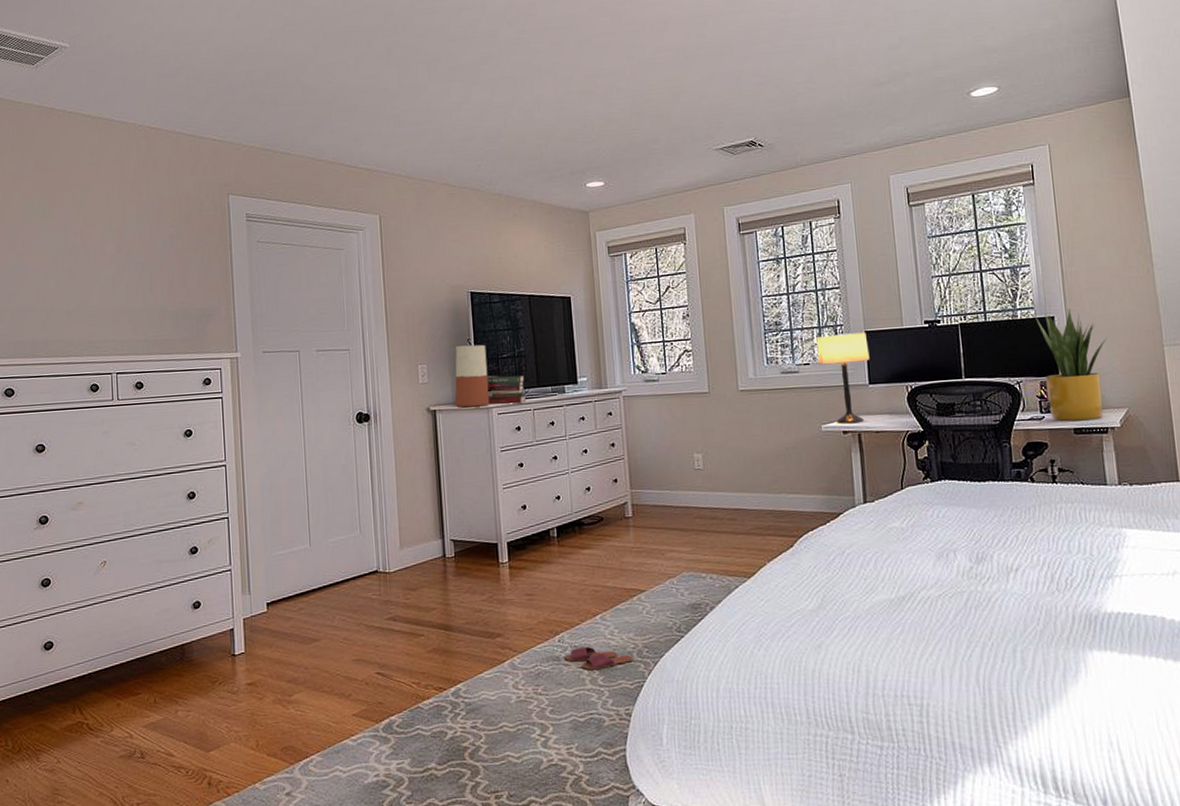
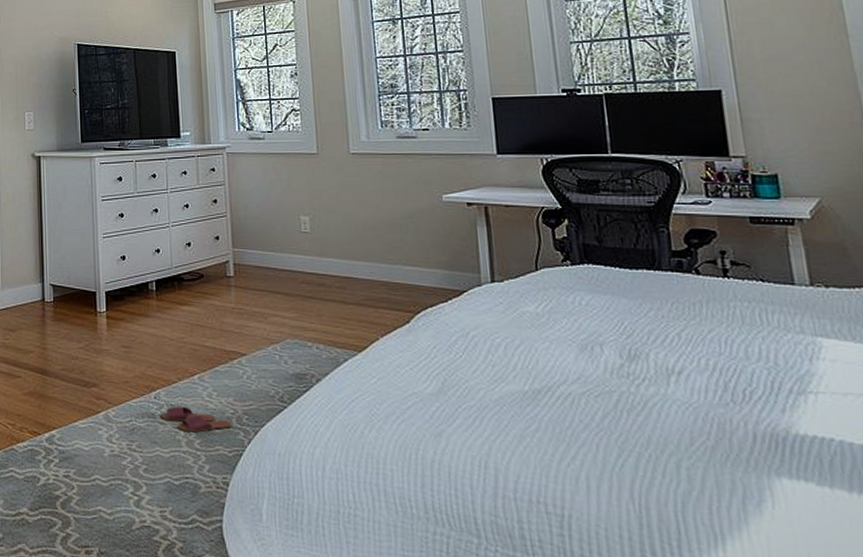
vase: present [455,344,490,408] -> none [58,95,93,156]
books: present [487,374,526,405] -> none [91,125,129,155]
table lamp: present [816,332,870,424] -> none [436,98,498,195]
planter: present [1035,308,1107,421] -> none [697,82,790,209]

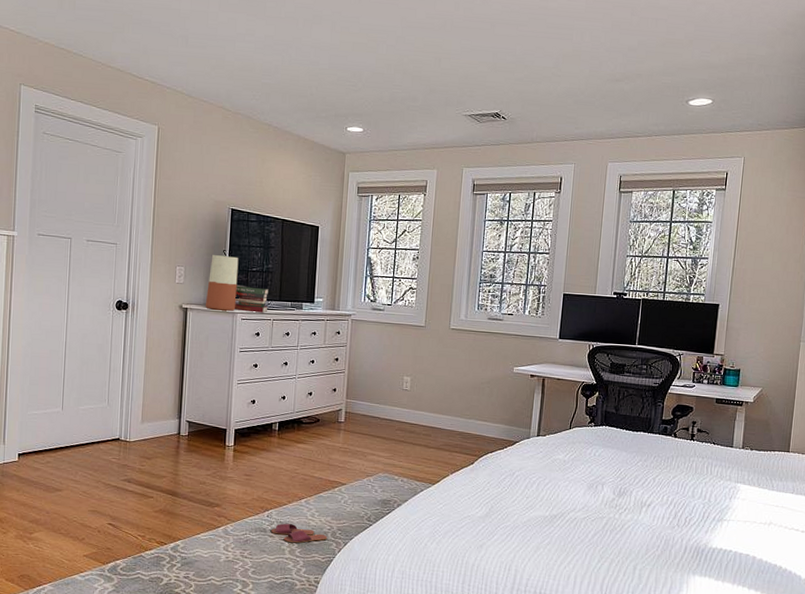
vase: none [58,95,93,156] -> present [205,255,239,312]
books: none [91,125,129,155] -> present [235,285,268,313]

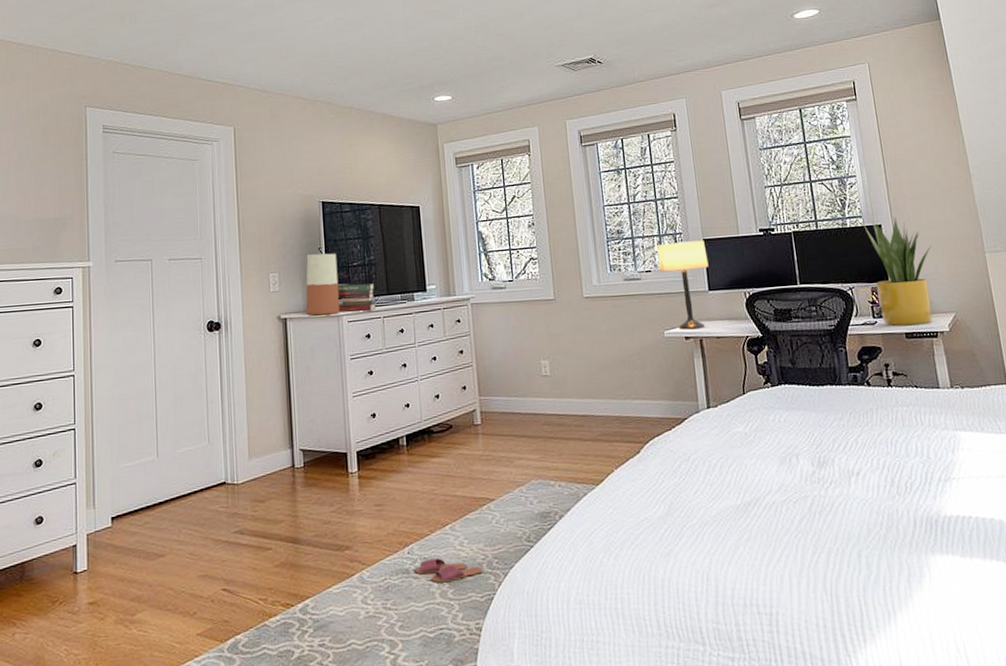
table lamp: none [520,292,564,370] -> present [657,240,709,330]
planter: none [700,299,758,394] -> present [863,217,932,326]

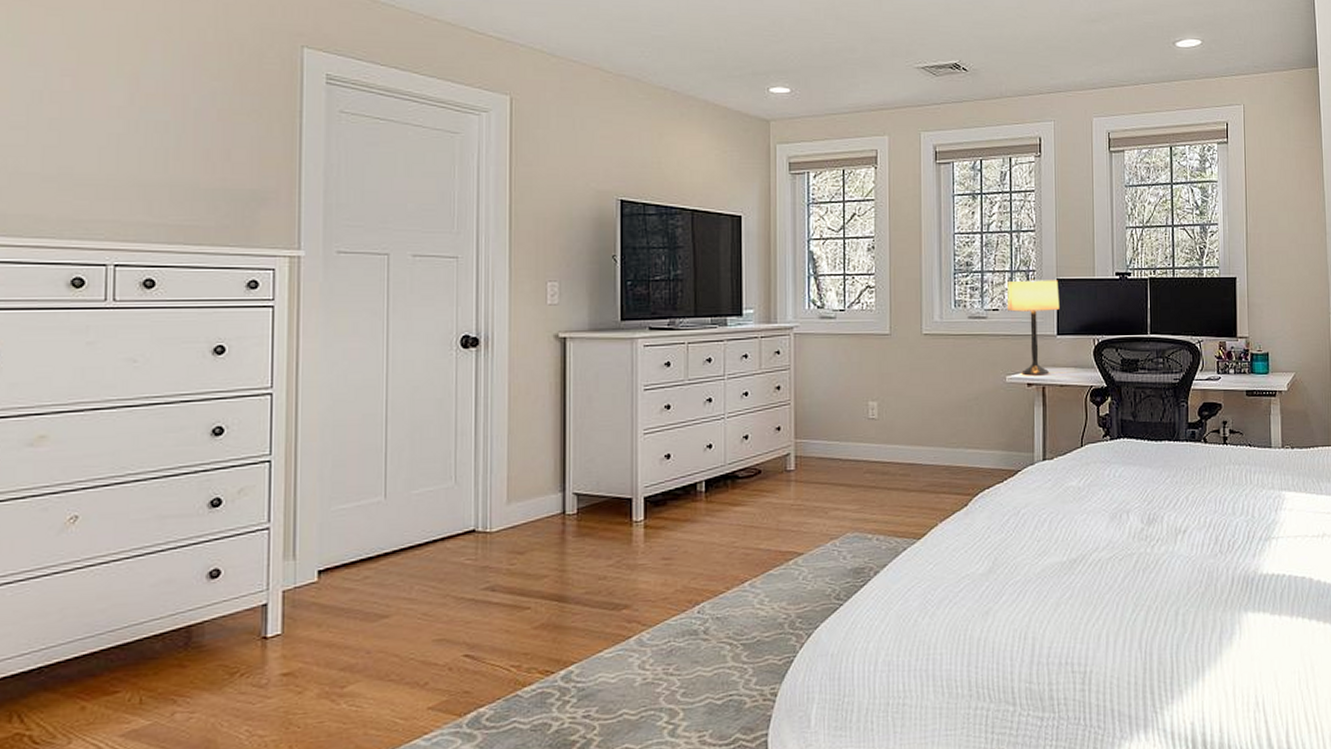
vase: present [305,253,340,316] -> none [591,263,635,338]
books: present [337,282,376,313] -> none [634,300,680,336]
slippers: present [415,557,484,583] -> none [705,617,784,645]
planter: present [863,217,932,326] -> none [1219,270,1282,383]

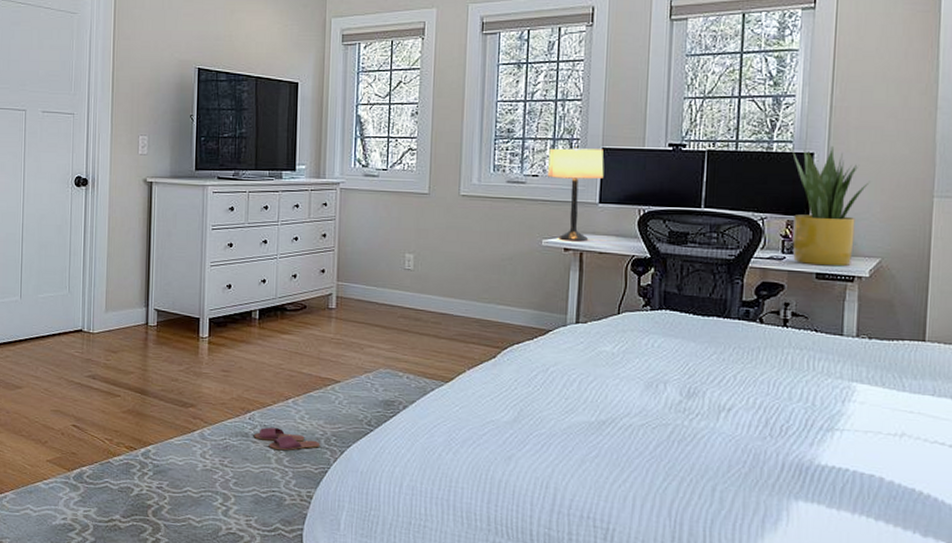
slippers: none [705,617,784,645] -> present [254,427,321,451]
planter: none [1219,270,1282,383] -> present [792,146,870,267]

